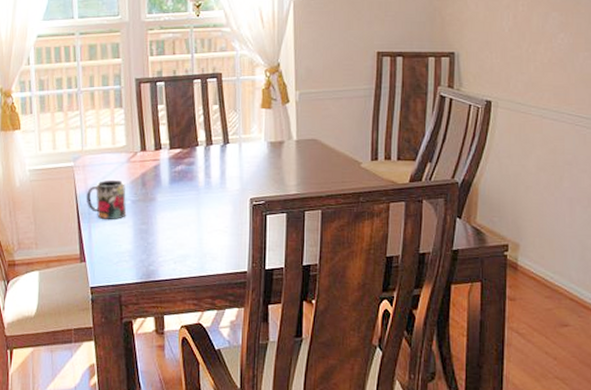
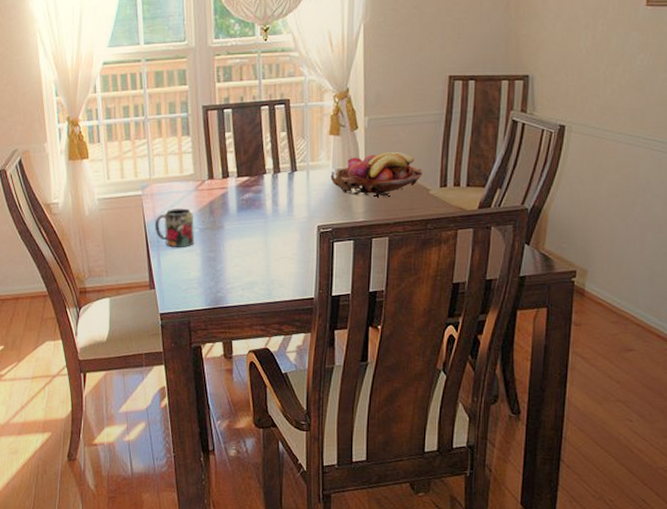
fruit basket: none [263,126,354,170] -> present [330,152,423,197]

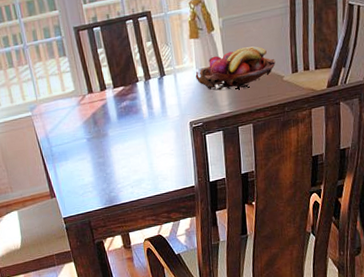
mug: present [155,208,195,247] -> none [47,122,85,159]

